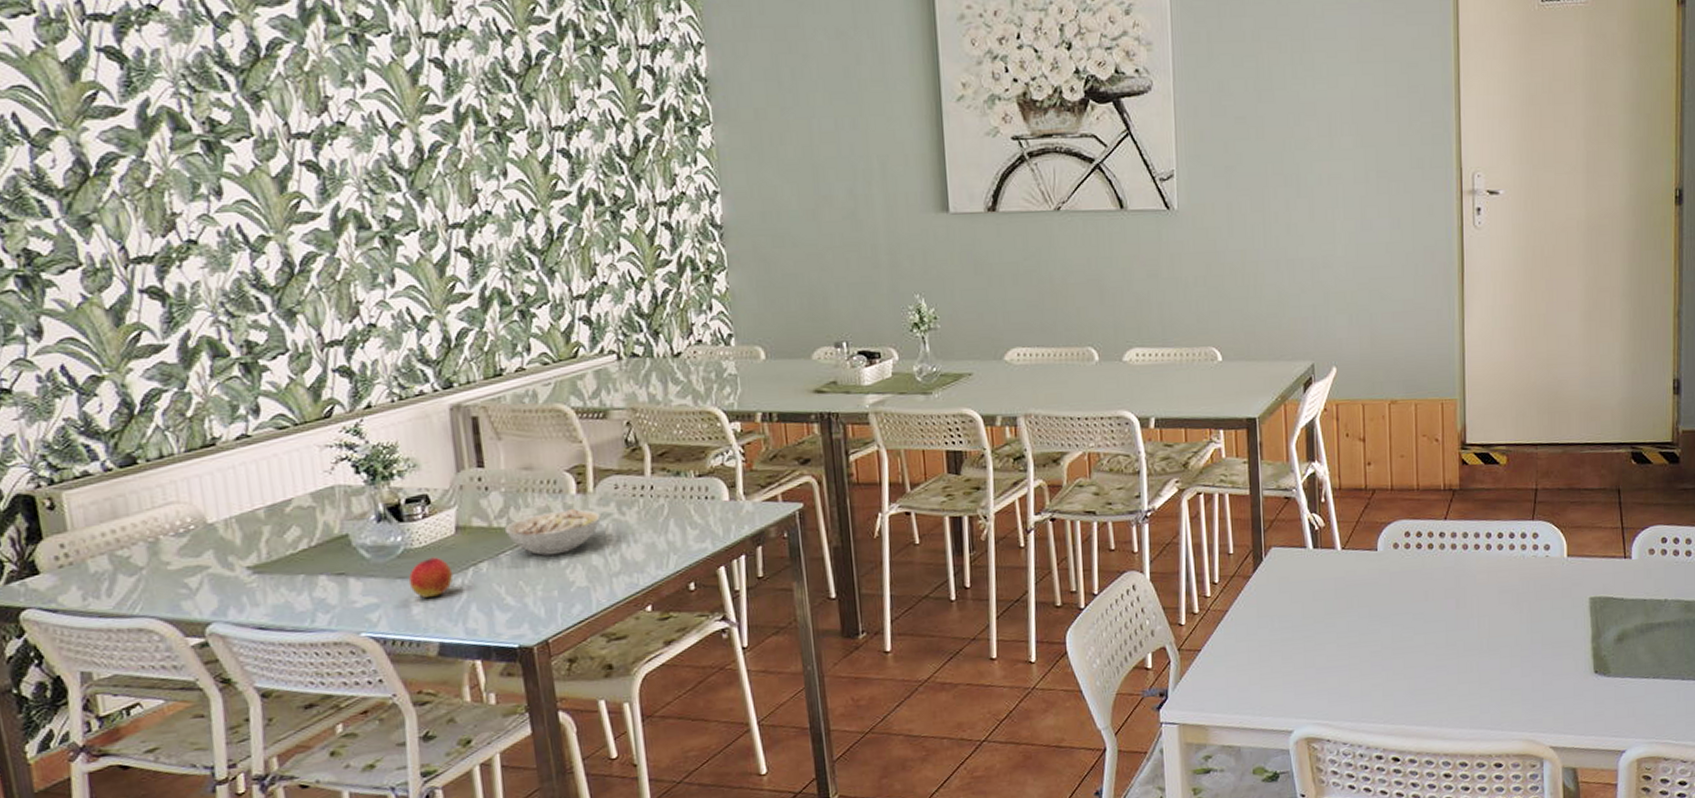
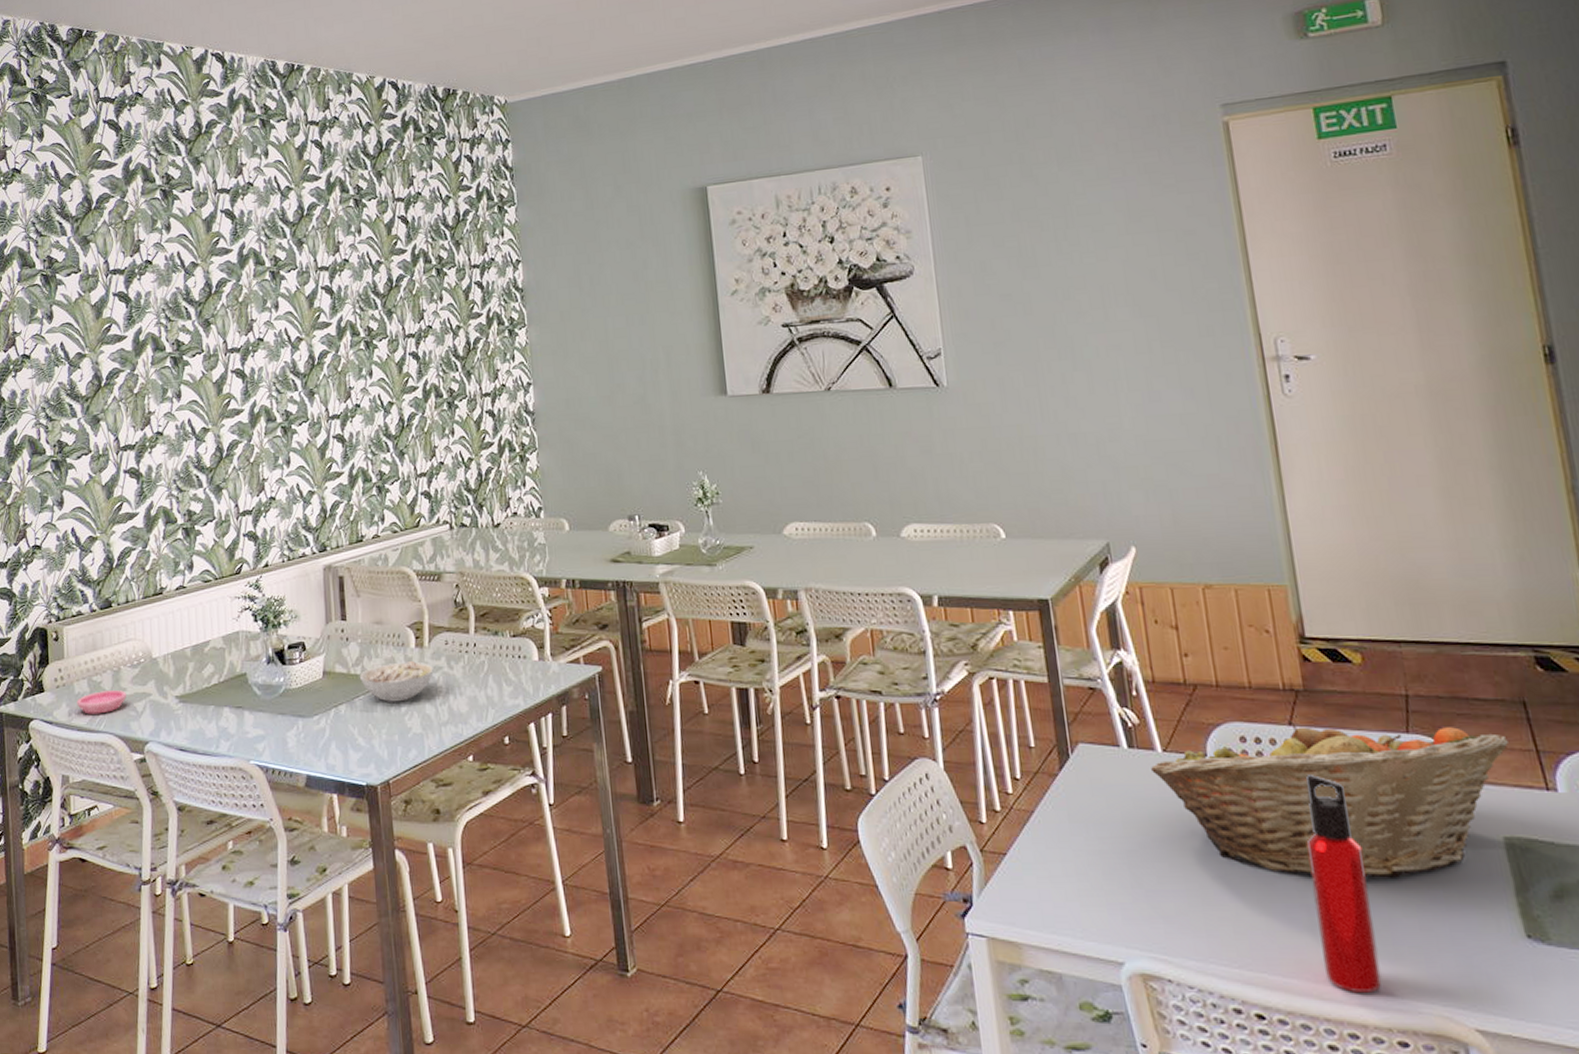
saucer: none [93,565,172,597] -> present [77,690,126,714]
peach: present [408,557,454,599] -> none [286,697,320,734]
fruit basket: none [1331,513,1603,643] -> present [1151,719,1508,878]
water bottle: none [1446,559,1489,731] -> present [1305,773,1382,993]

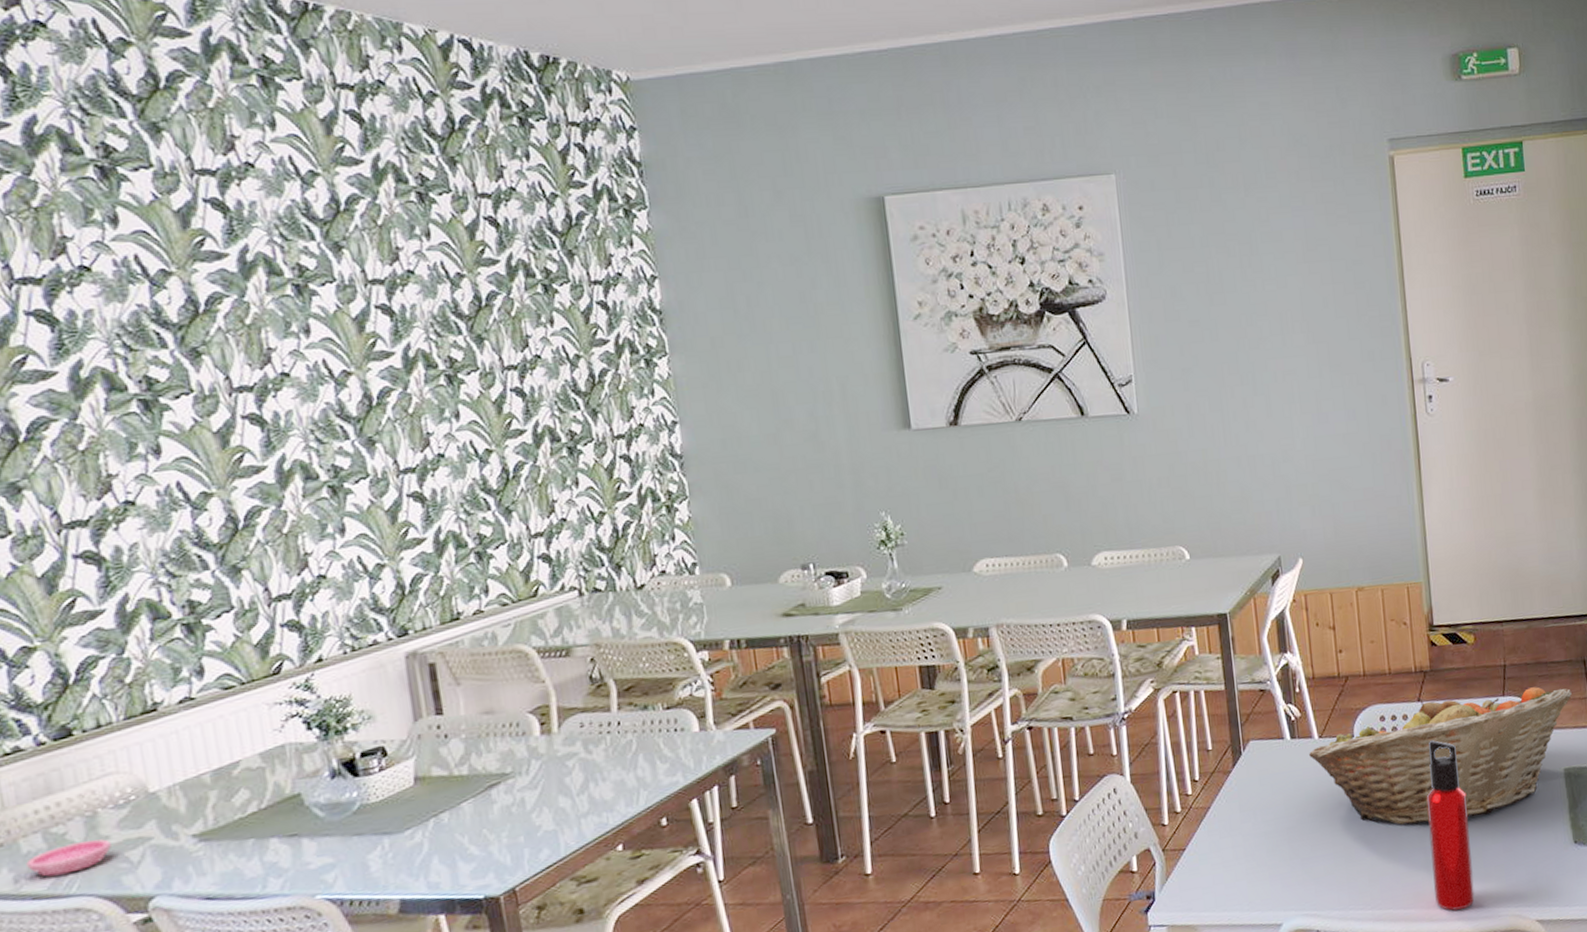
bowl: present [360,660,433,702] -> none [467,750,566,801]

